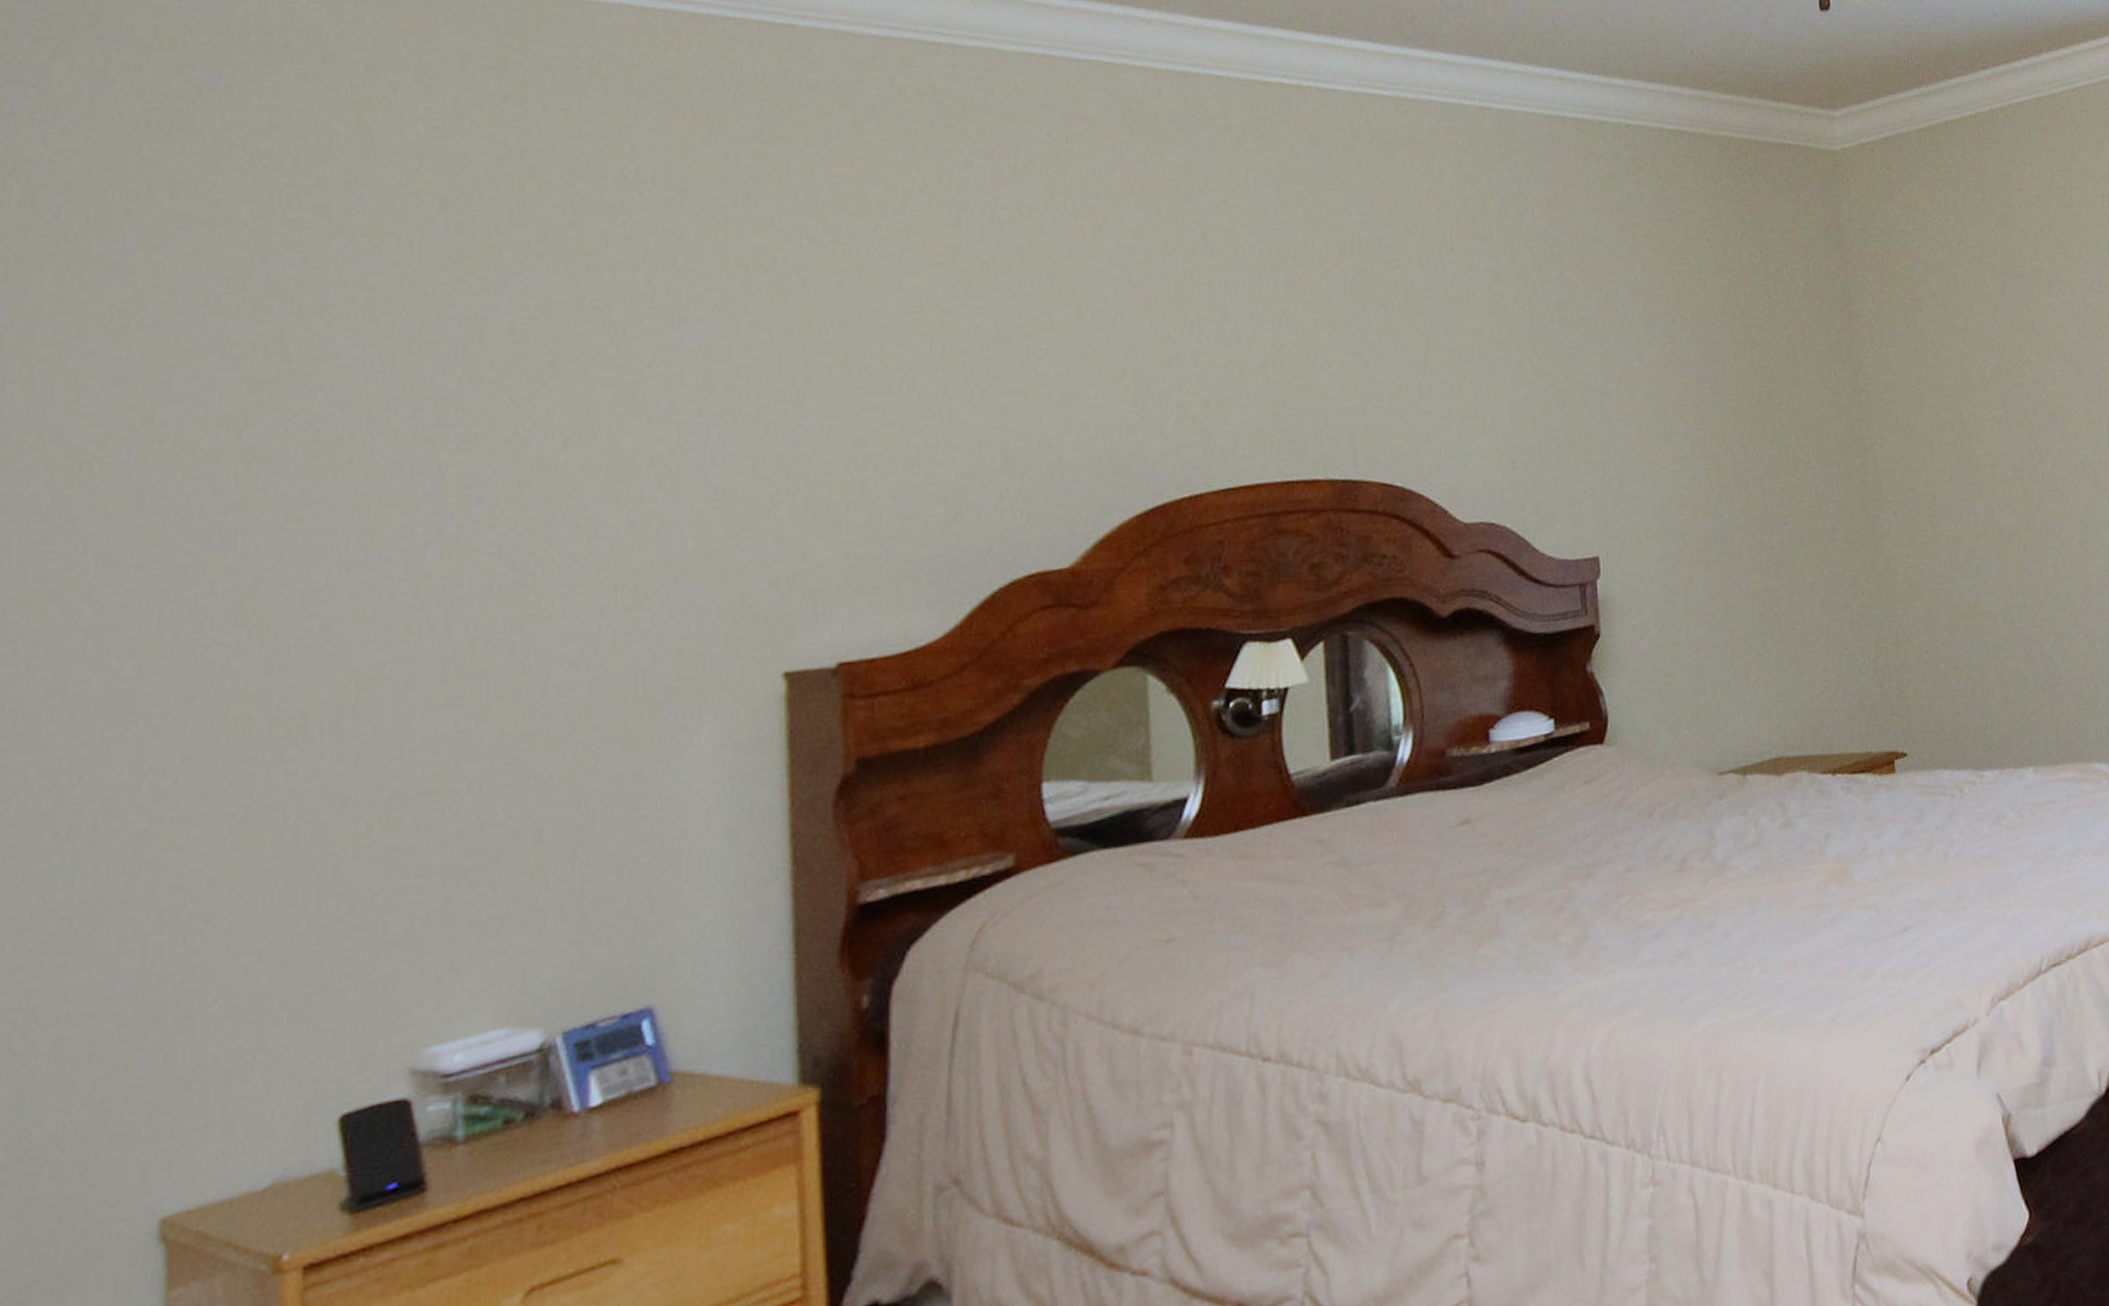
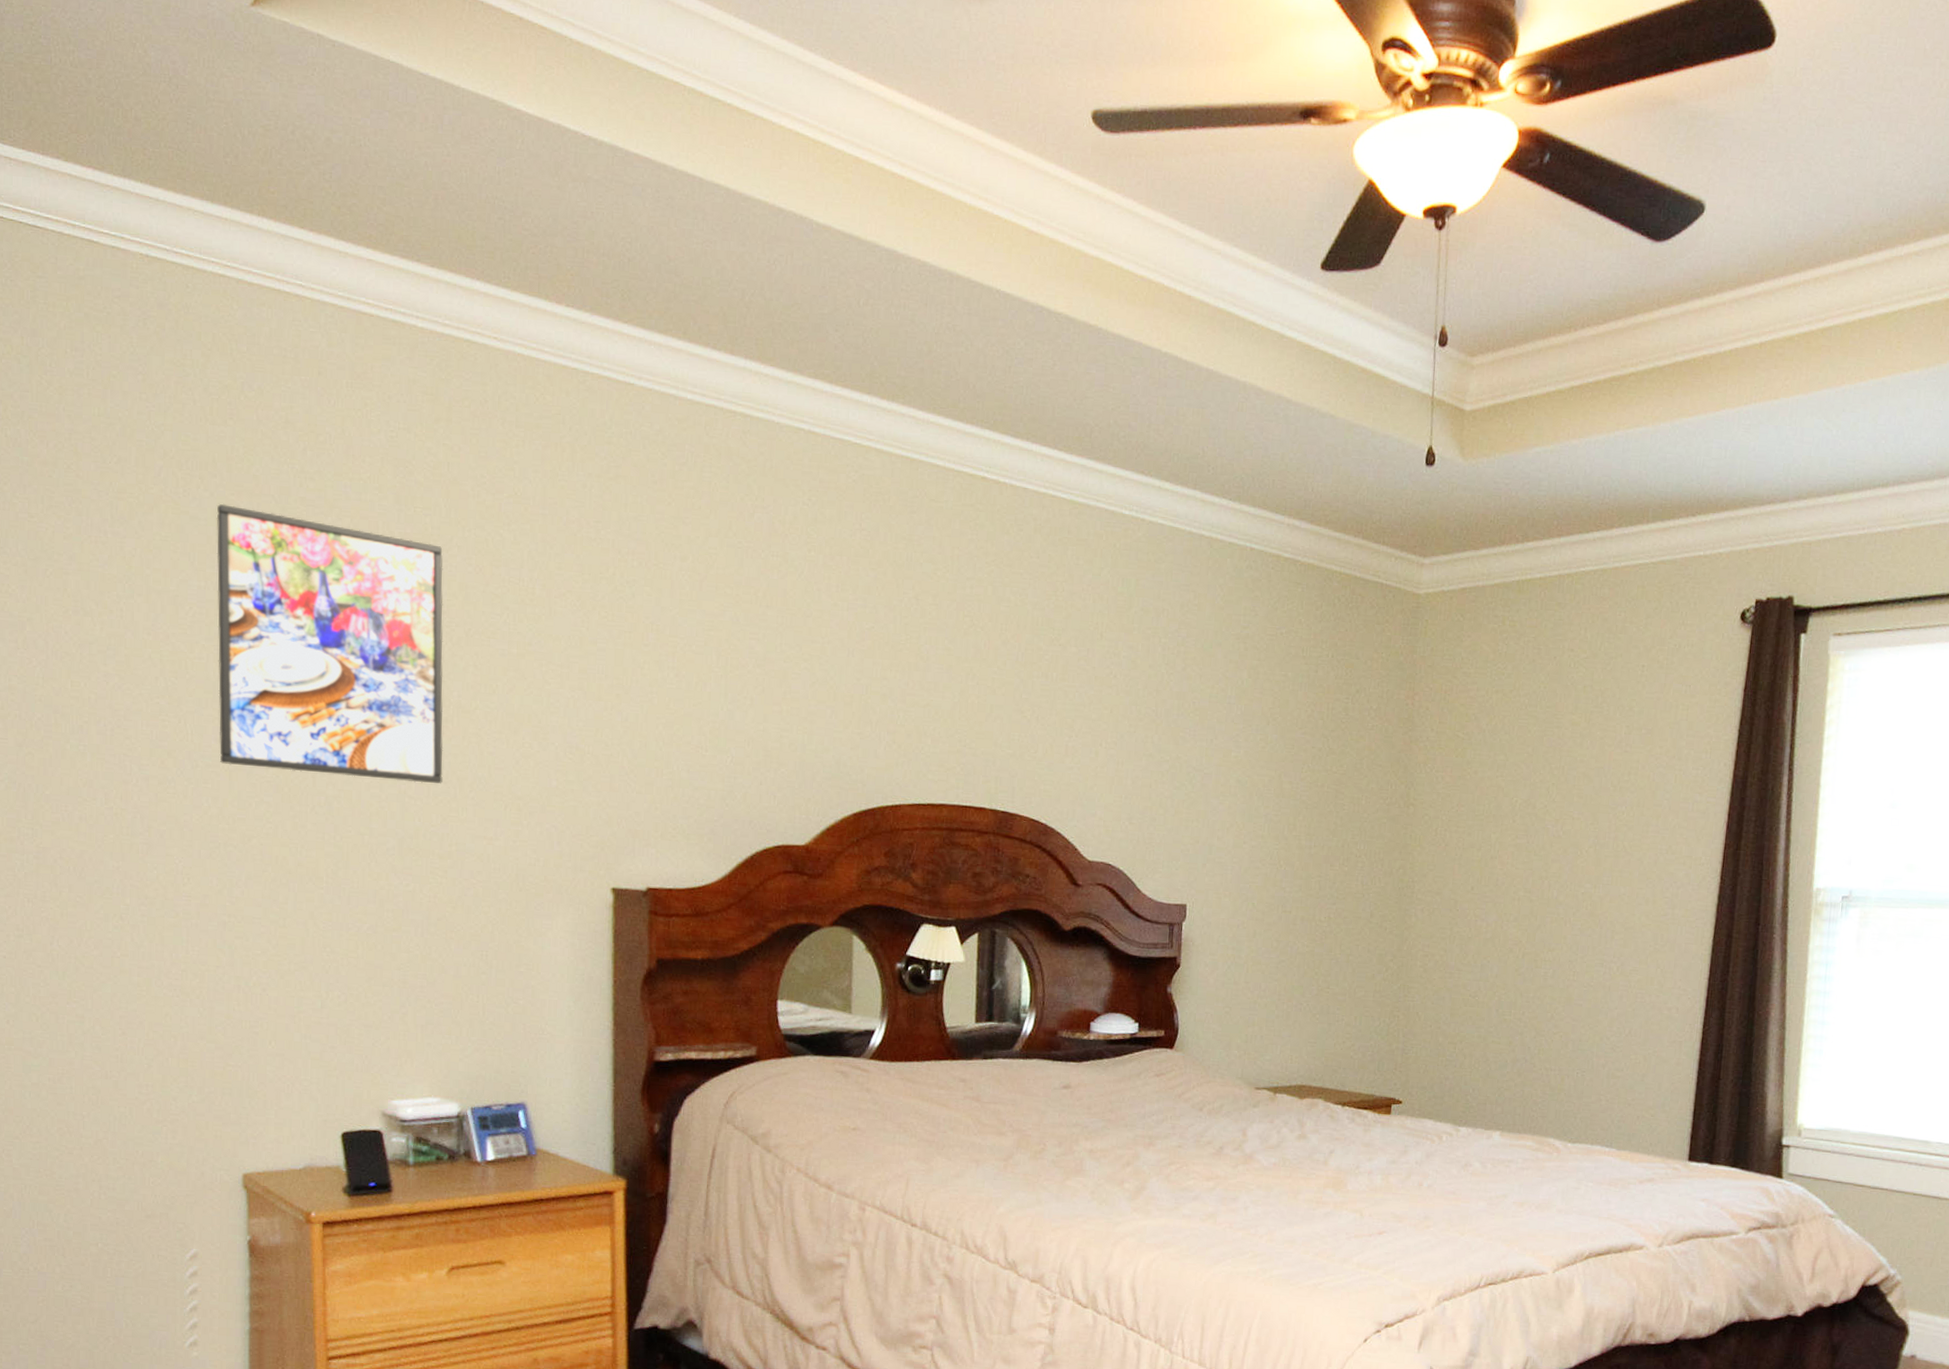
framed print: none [142,242,515,600] -> present [216,503,443,783]

